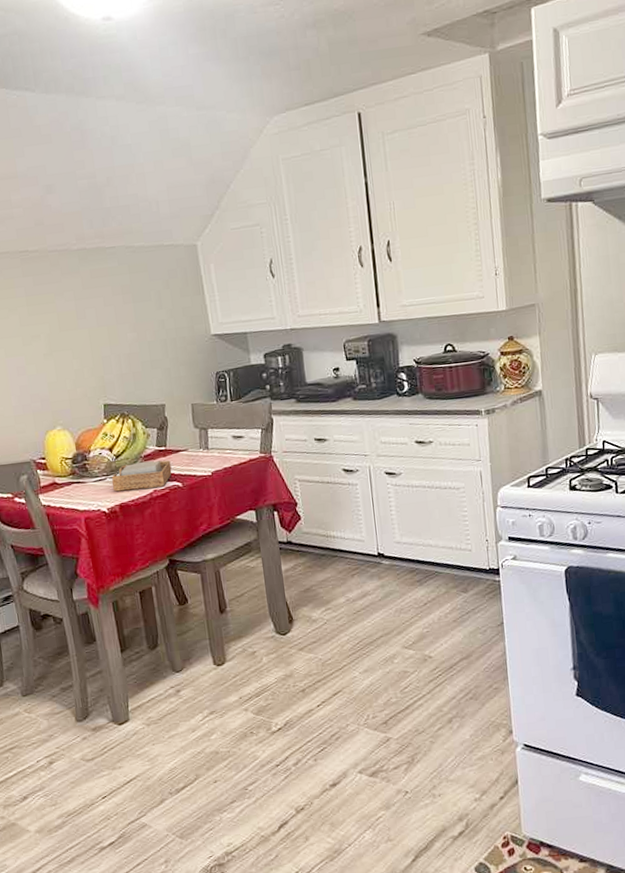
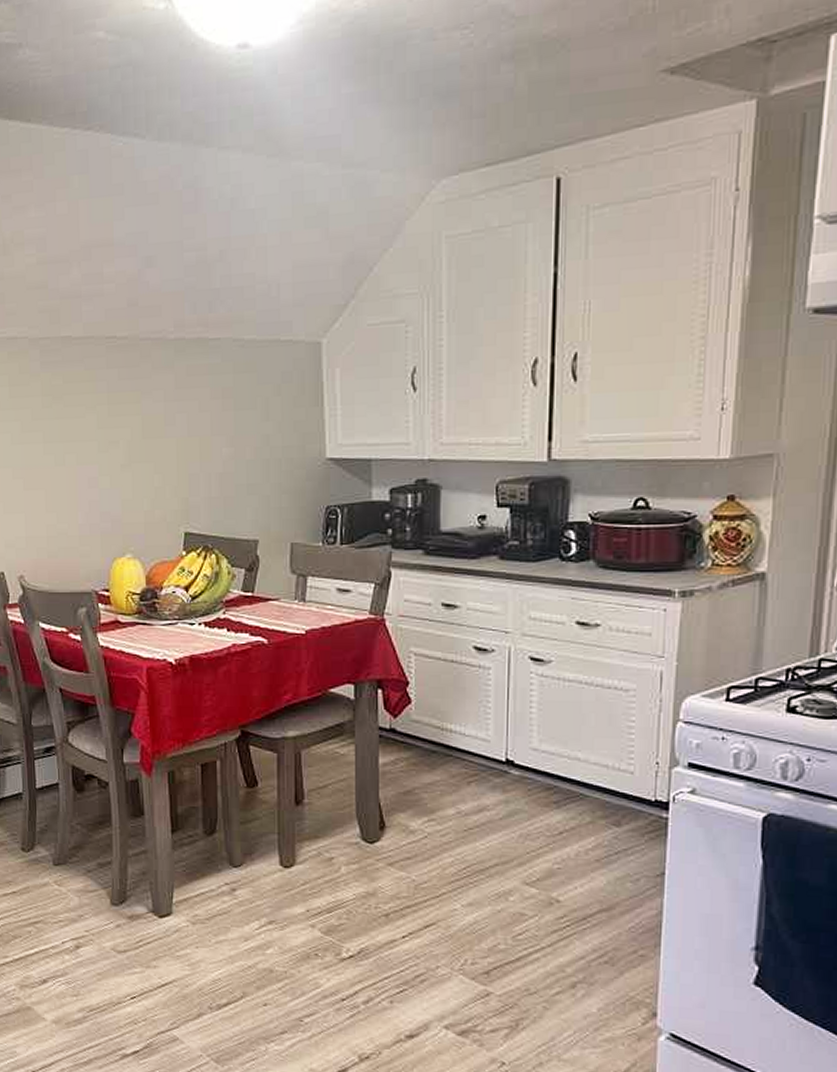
napkin holder: present [112,460,172,492] -> none [183,607,257,642]

